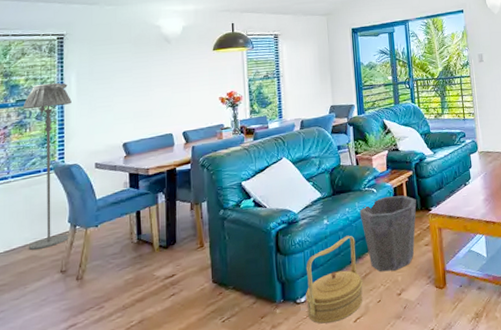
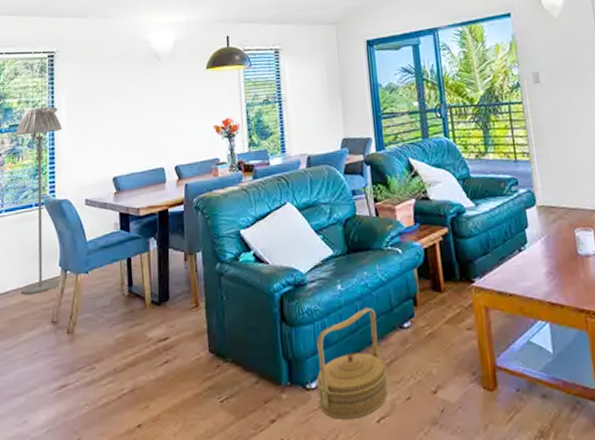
waste bin: present [359,195,417,272] -> none [380,259,455,360]

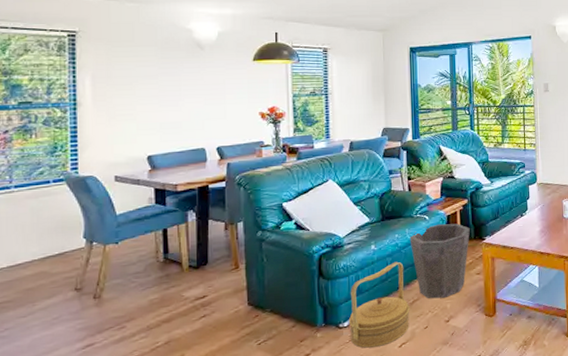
floor lamp: present [16,106,62,294] -> none [27,85,86,266]
waste bin: none [380,259,455,360] -> present [409,223,470,299]

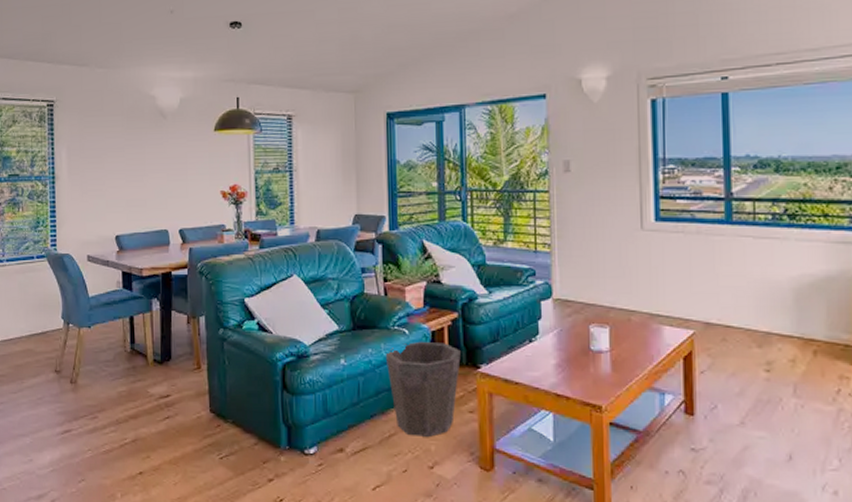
basket: present [348,261,410,348] -> none [314,383,386,485]

